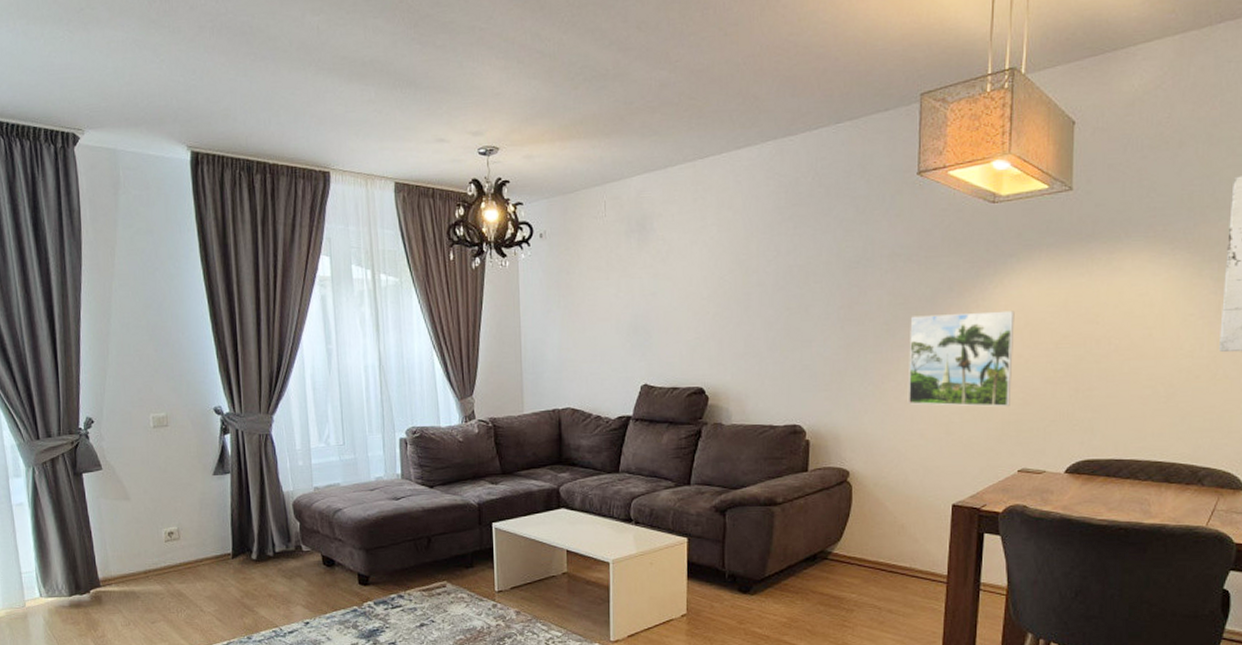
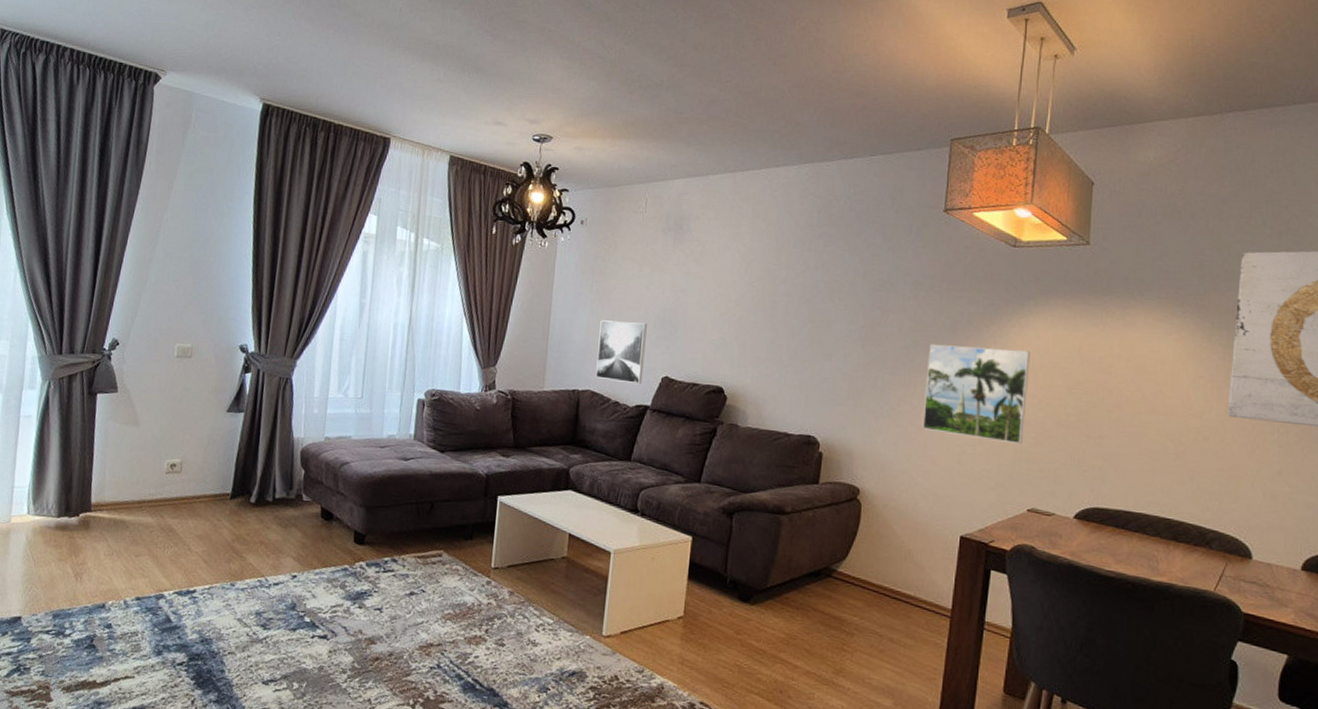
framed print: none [572,333,622,396] -> present [595,320,647,385]

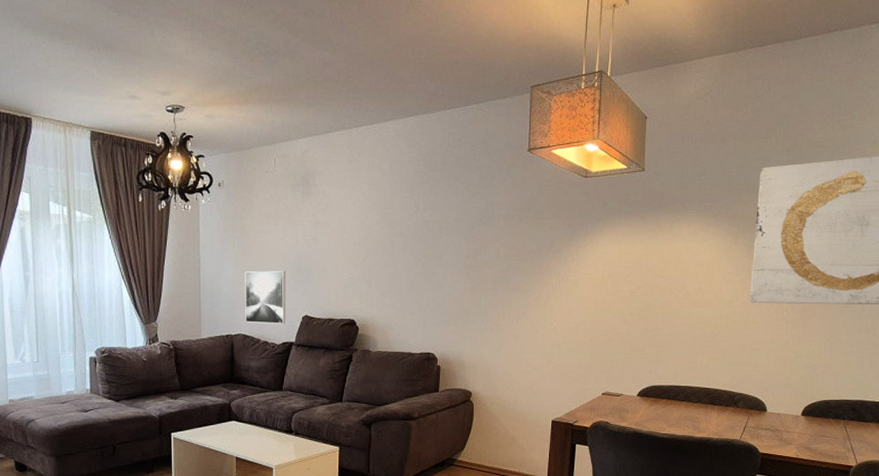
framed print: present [922,343,1030,445] -> none [518,264,601,342]

